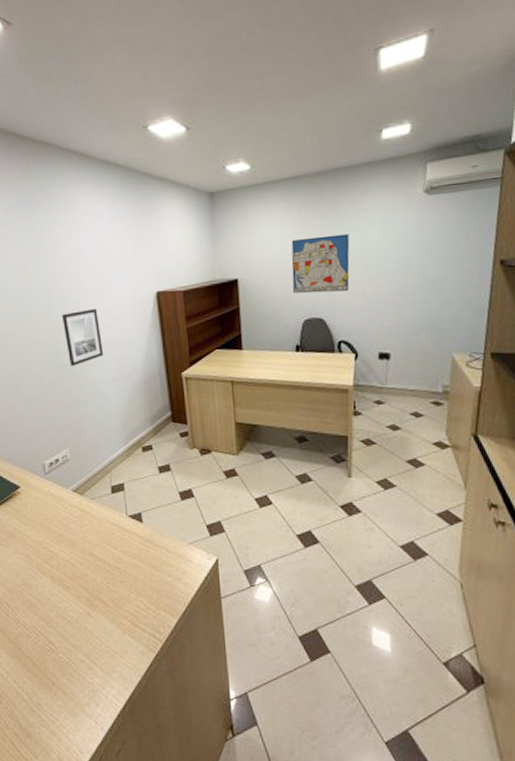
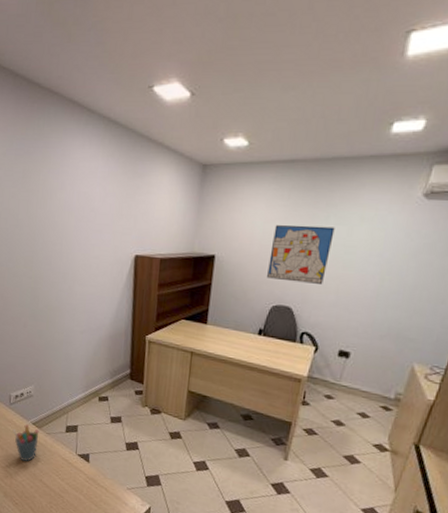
pen holder: none [52,493,83,537] -> present [13,424,39,463]
wall art: present [61,308,104,367] -> none [43,261,78,313]

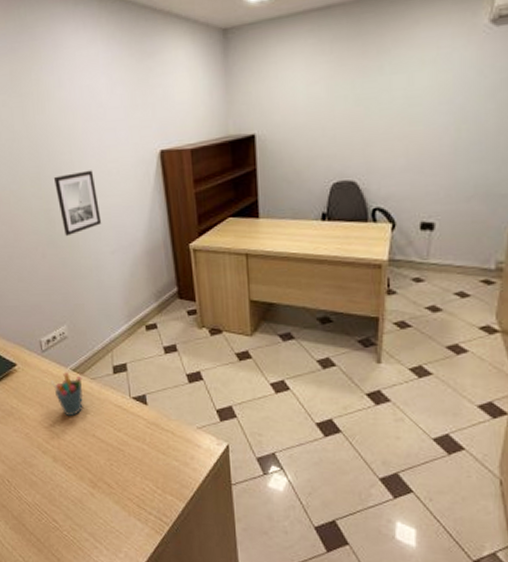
wall art: none [43,261,78,313] -> present [53,170,102,237]
wall art: present [267,225,335,284] -> none [320,77,392,152]

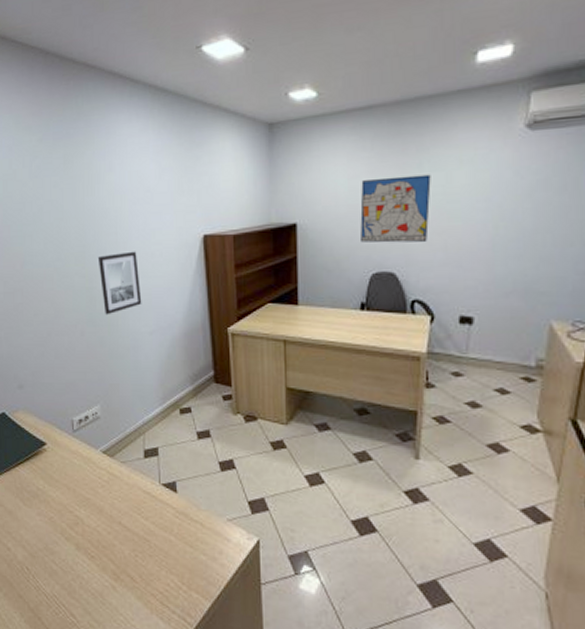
pen holder: present [50,372,84,417] -> none [79,454,112,502]
wall art: none [320,77,392,152] -> present [360,174,431,243]

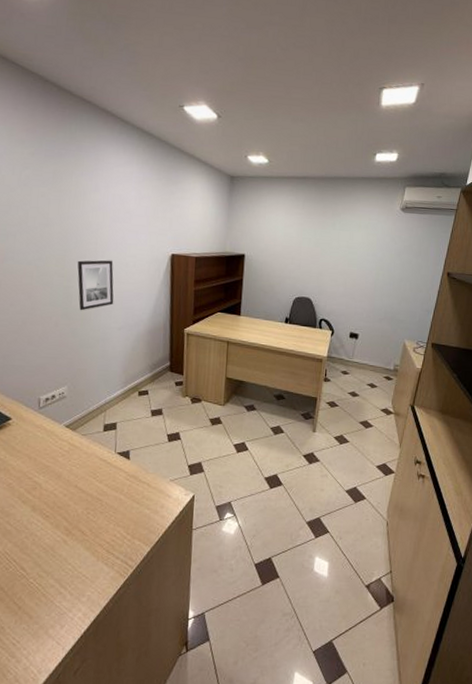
wall art: present [360,174,431,243] -> none [290,229,340,278]

